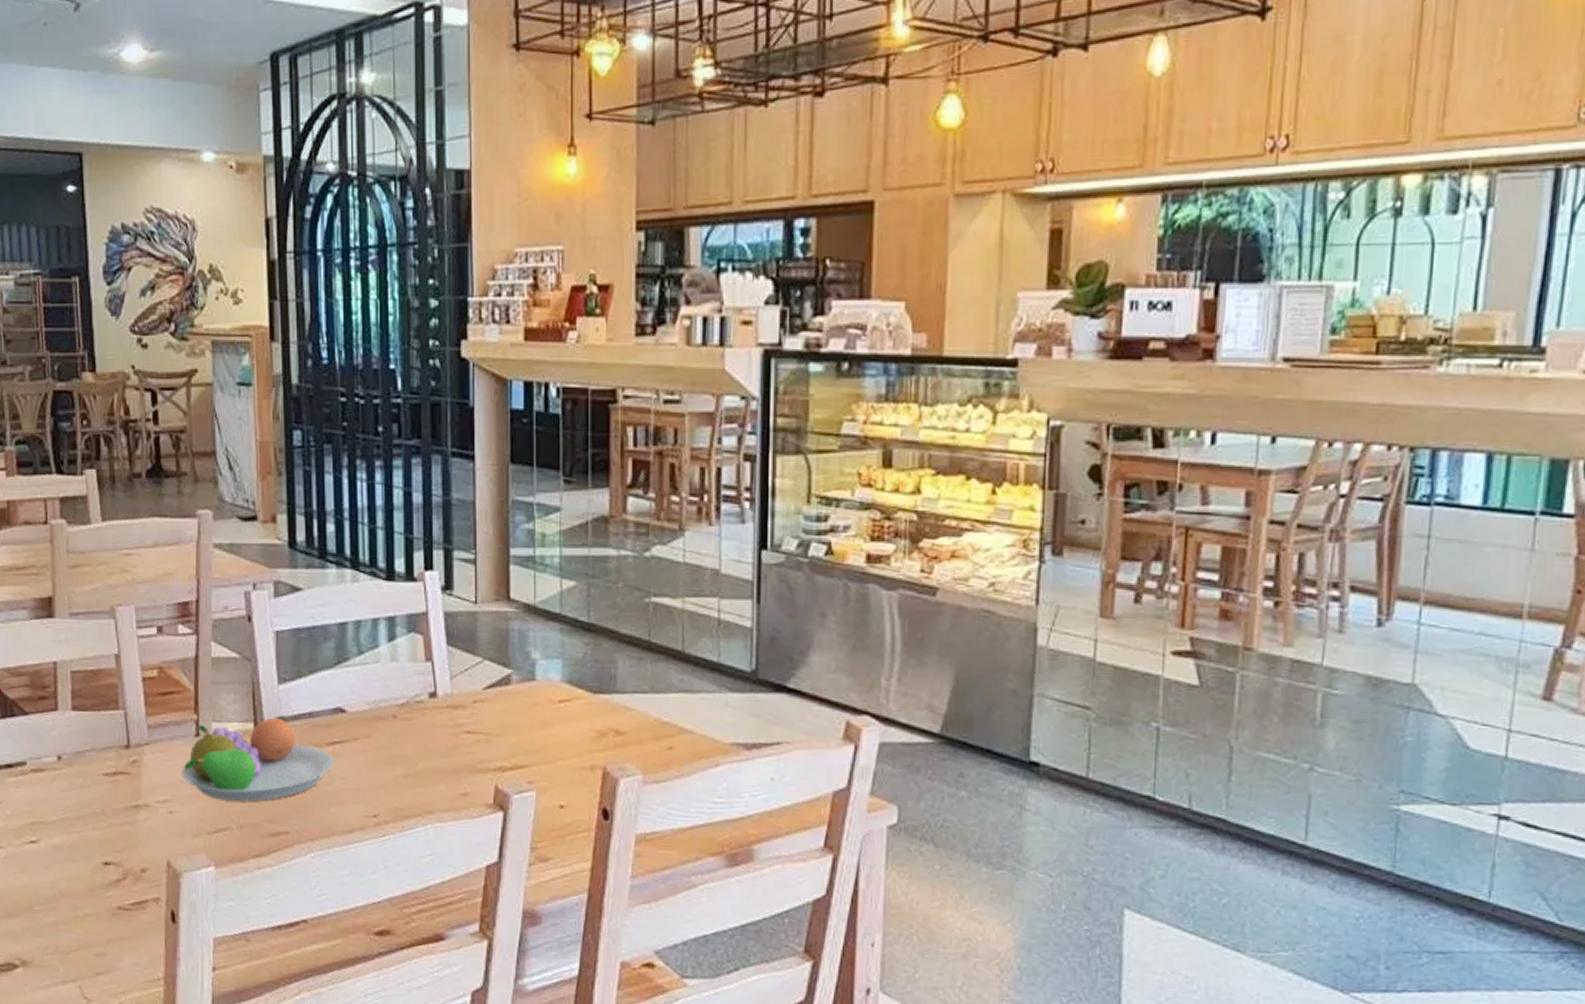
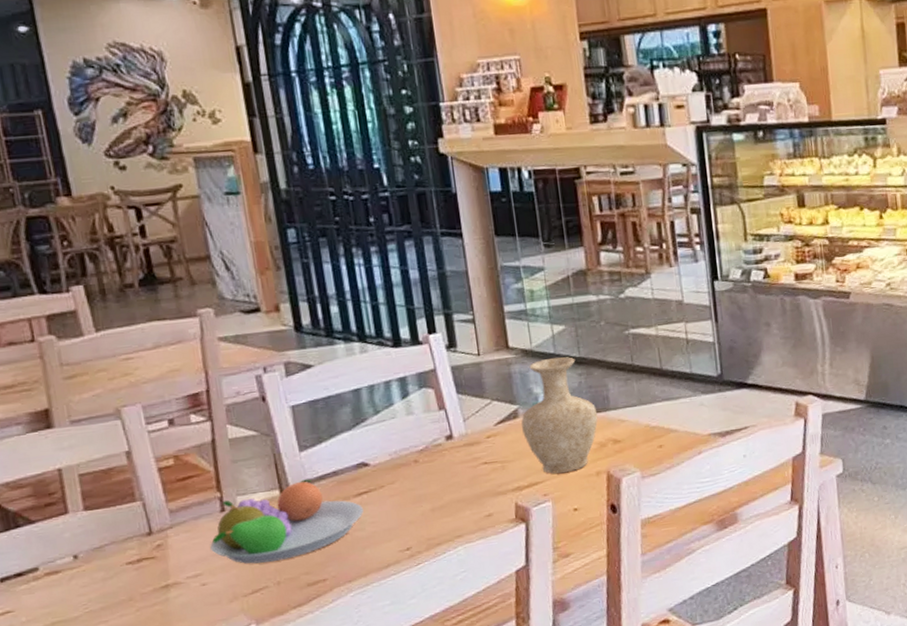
vase: none [513,618,601,760] -> present [521,357,598,474]

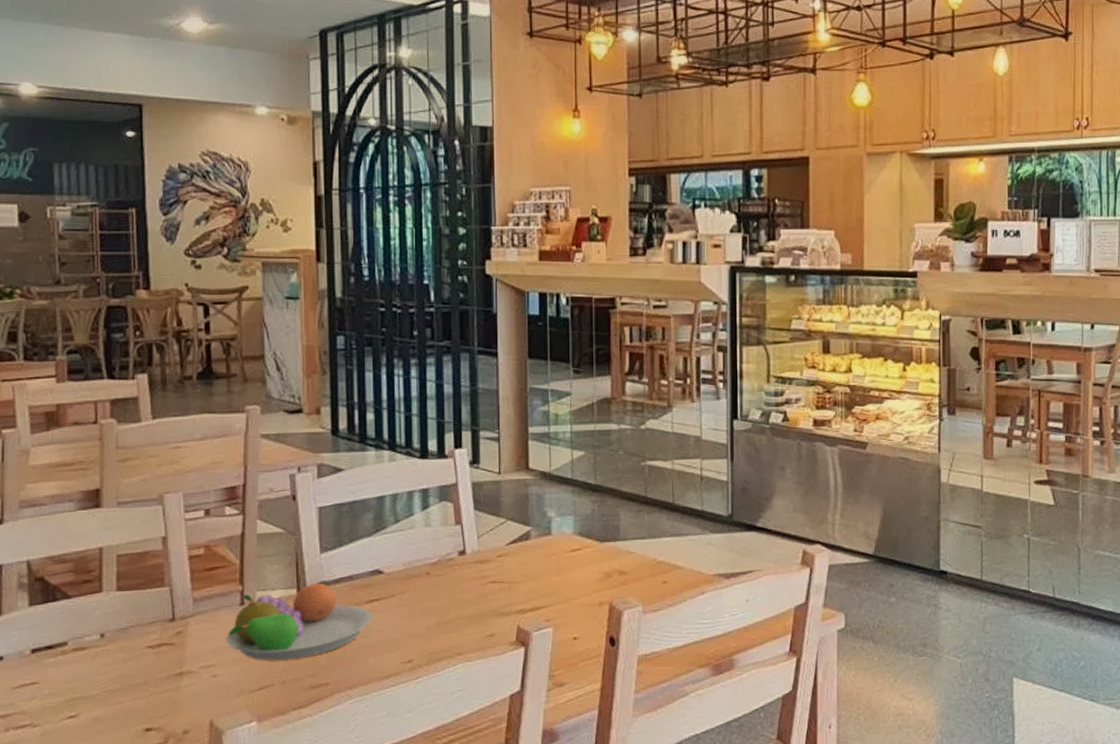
vase: present [521,357,598,474] -> none [533,482,607,599]

